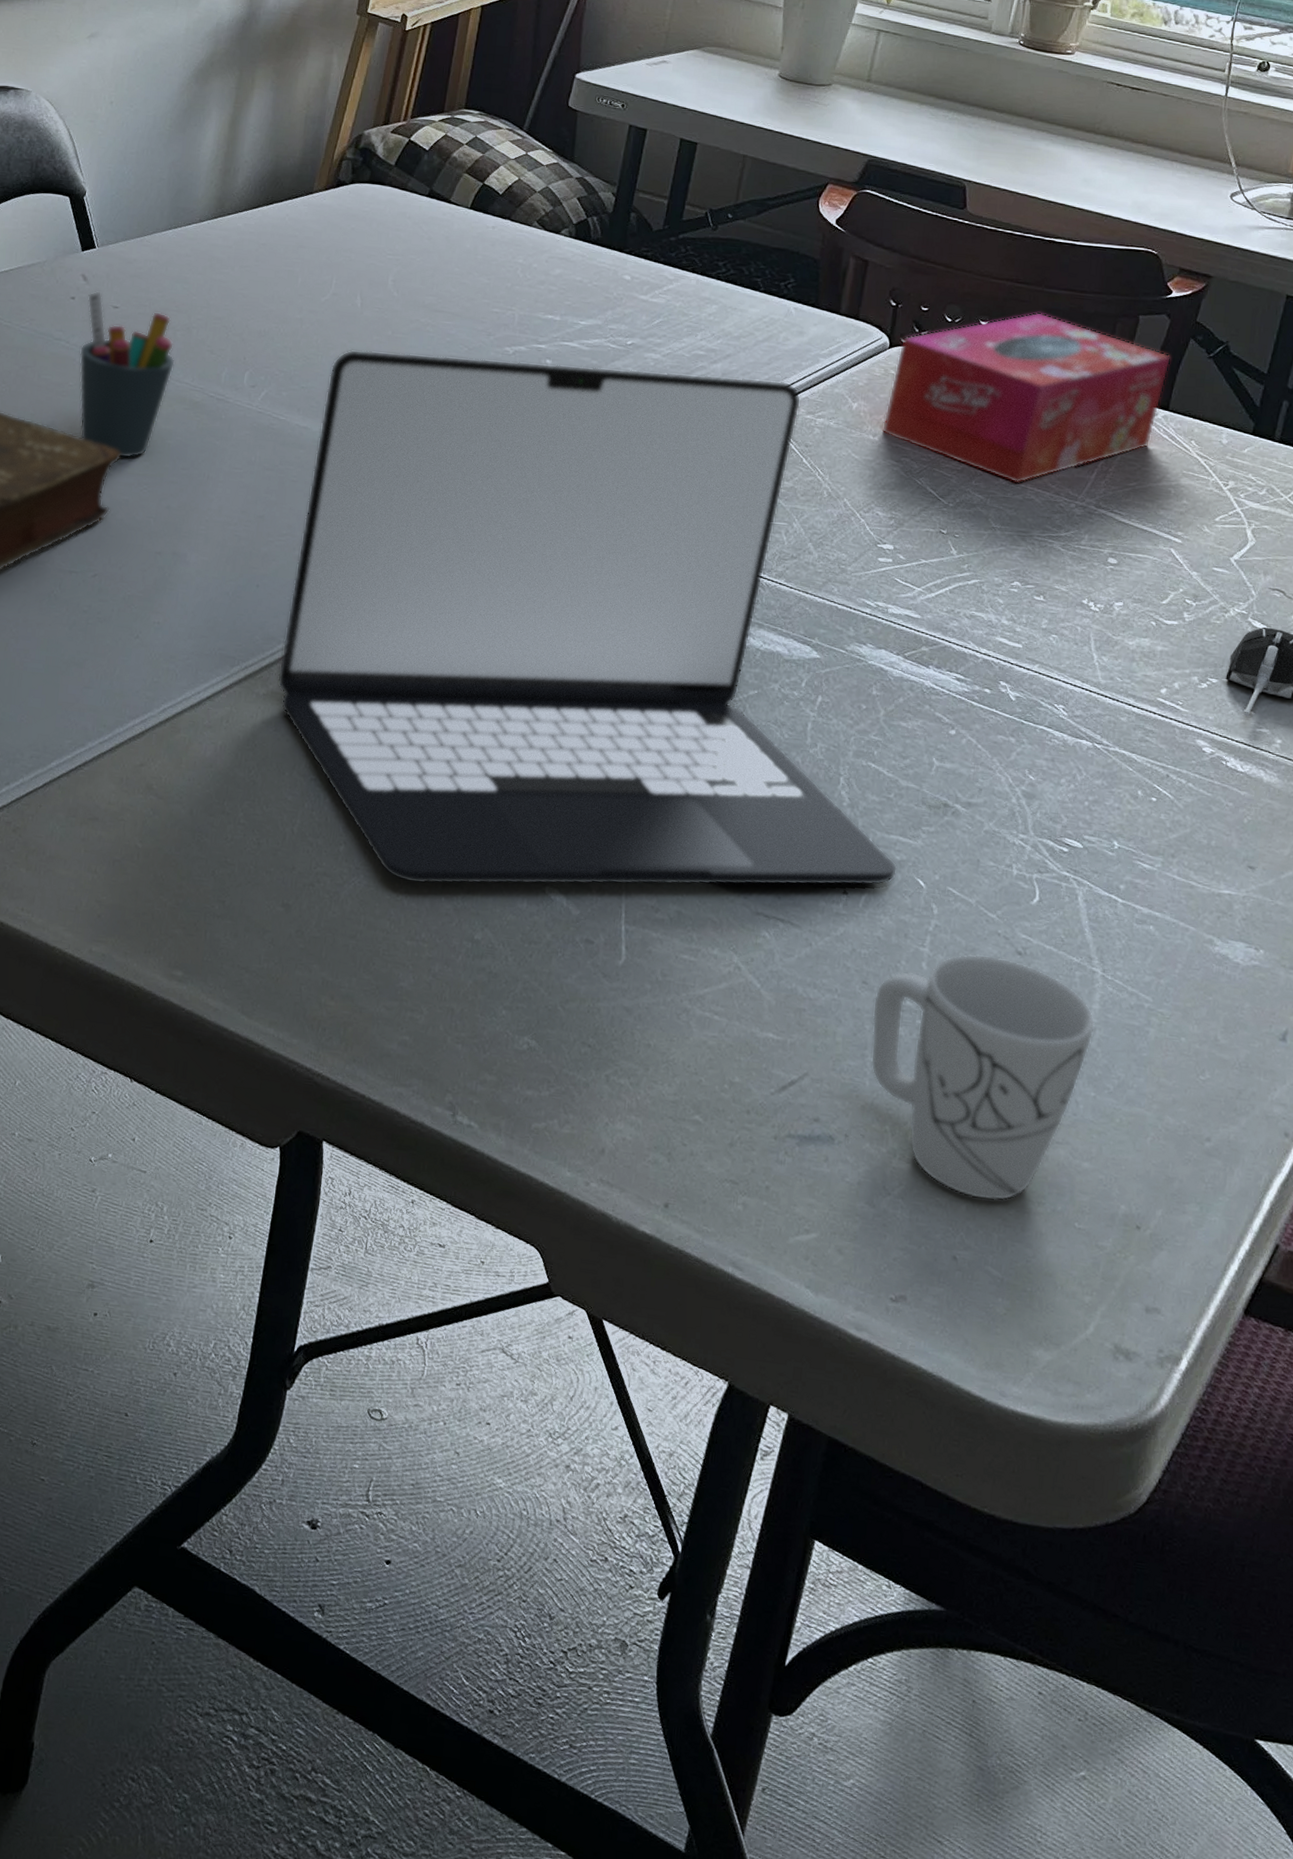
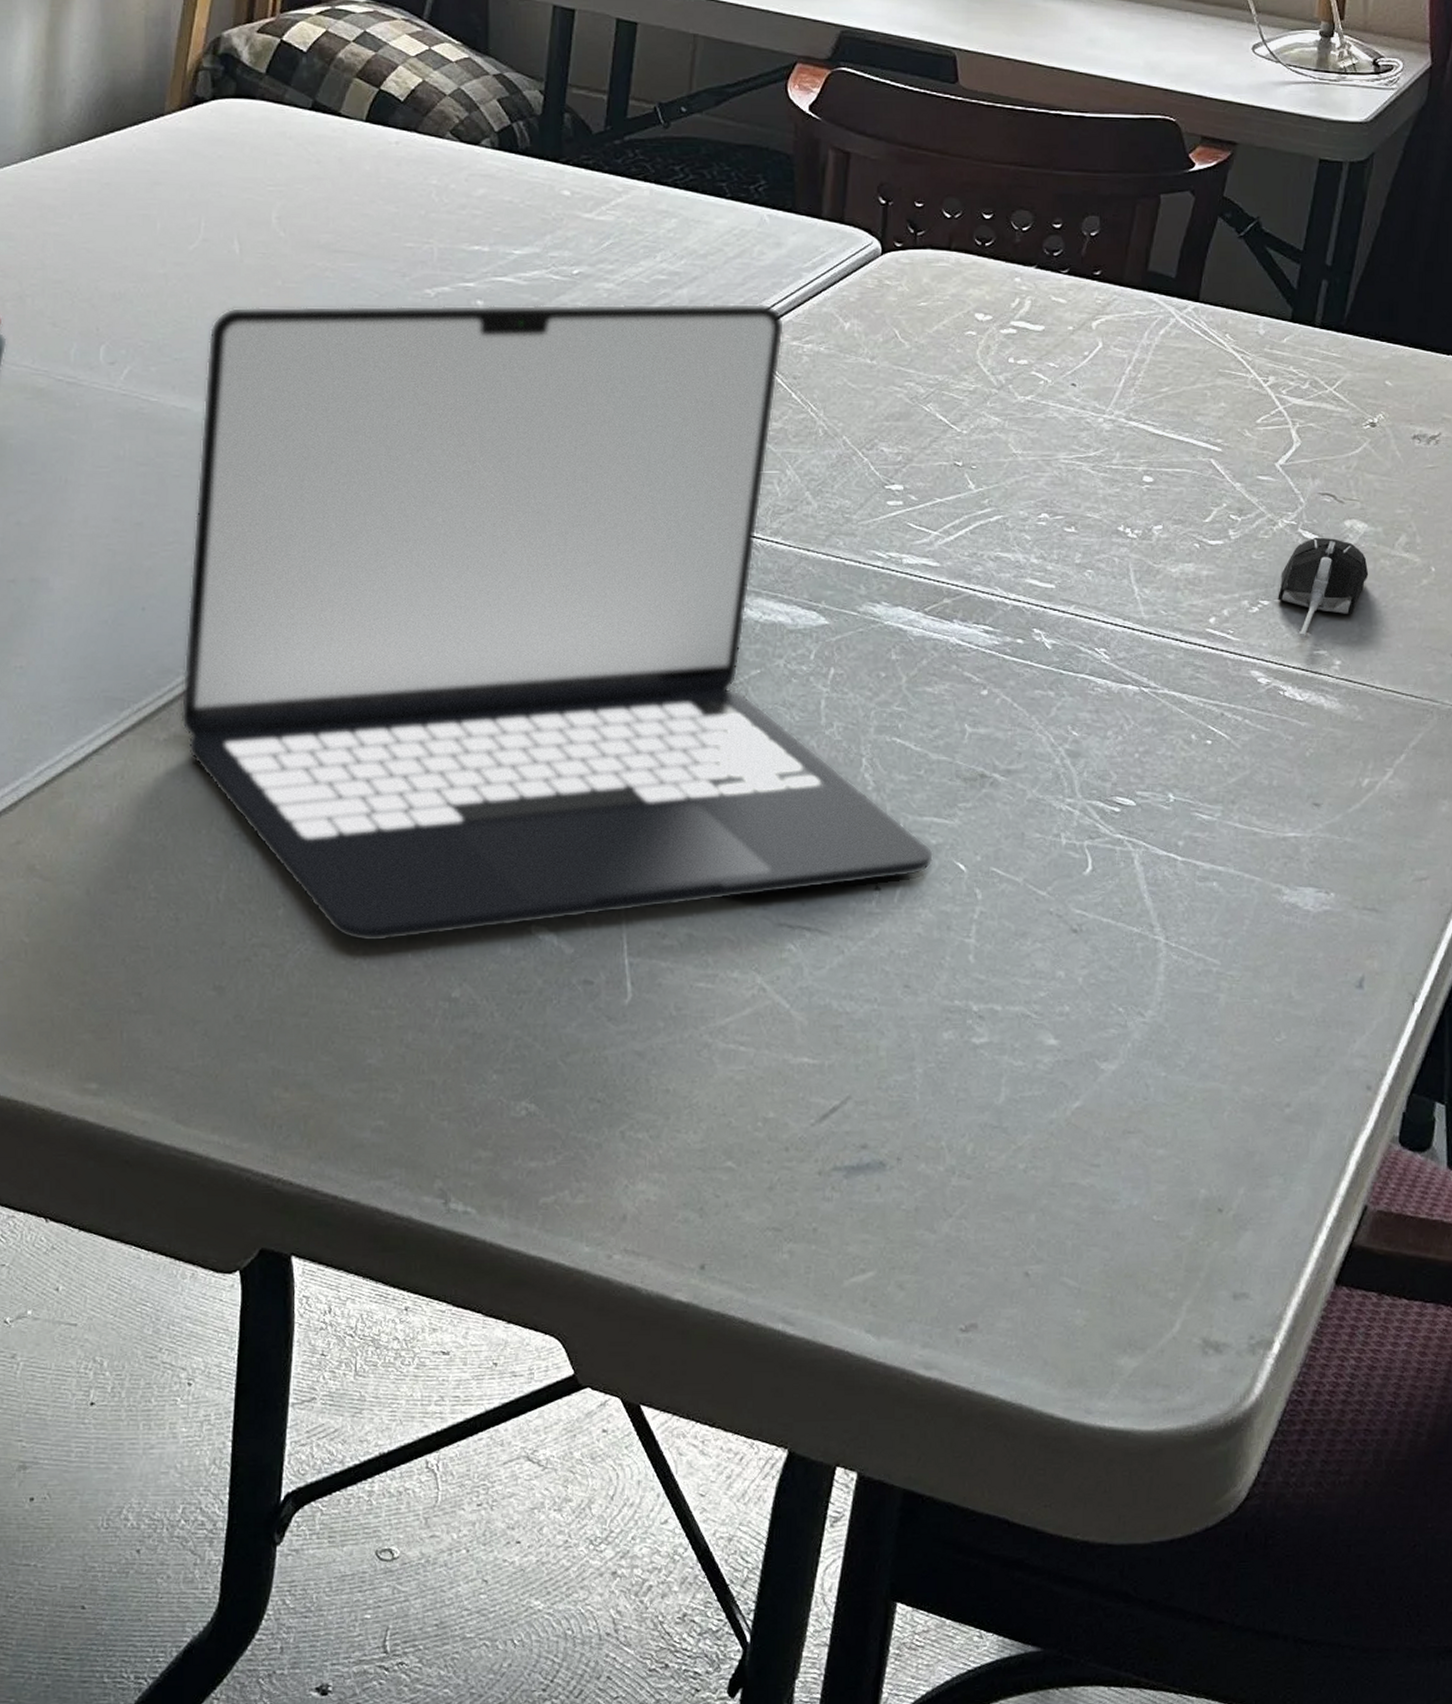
mug: present [870,954,1095,1202] -> none [917,937,1161,1207]
tissue box: present [881,312,1171,484] -> none [880,200,1198,401]

